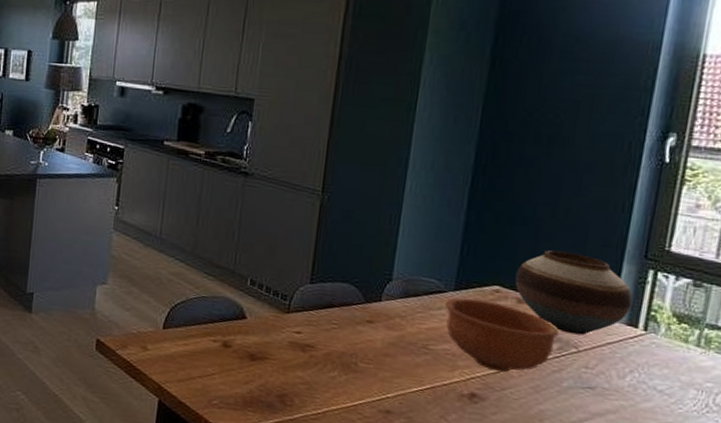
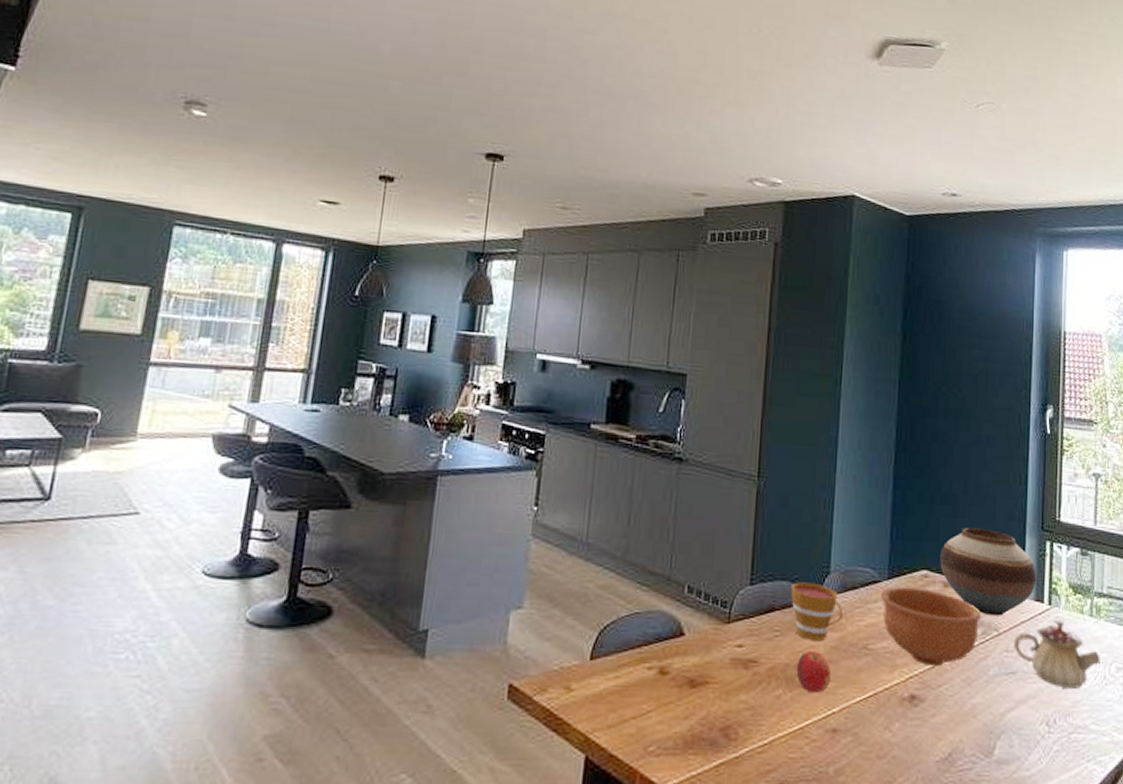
cup: none [350,285,403,337] -> present [791,582,843,640]
fruit: none [352,343,388,380] -> present [796,650,831,694]
teapot: none [594,344,704,412] -> present [1013,618,1100,689]

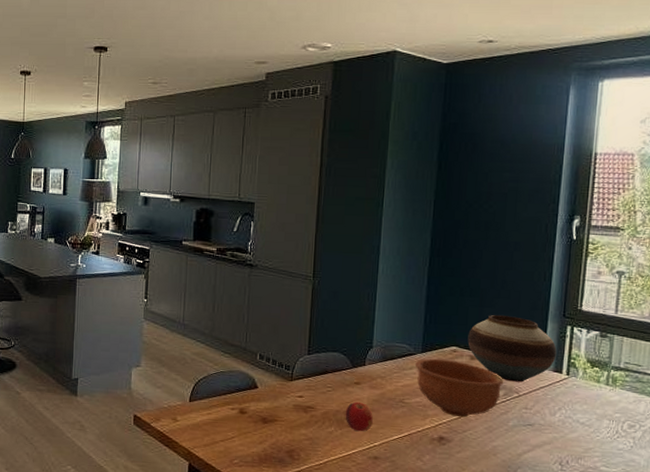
cup: present [791,582,843,640] -> none [341,353,383,395]
teapot: present [1013,618,1100,689] -> none [532,386,614,439]

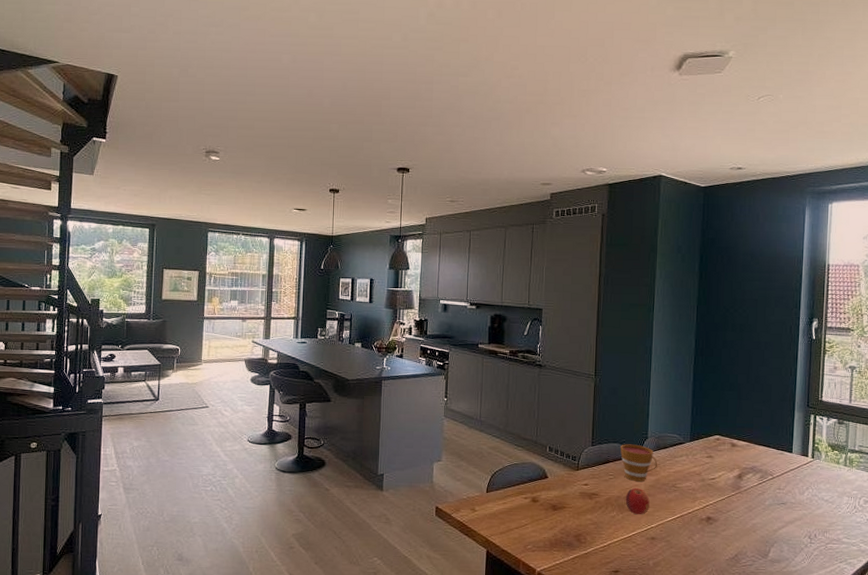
cup: none [341,353,383,395] -> present [620,444,657,481]
bowl: present [414,358,504,418] -> none [684,446,760,499]
vase: present [468,314,557,382] -> none [729,406,803,466]

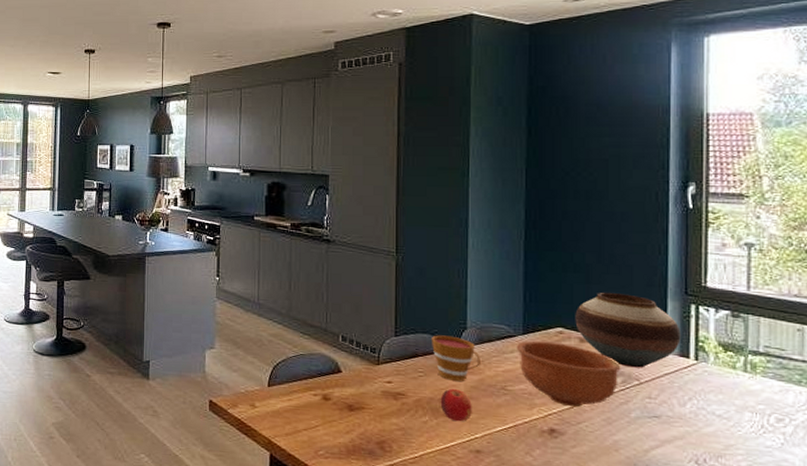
bowl: none [684,446,760,499] -> present [516,341,621,408]
vase: none [729,406,803,466] -> present [575,292,681,368]

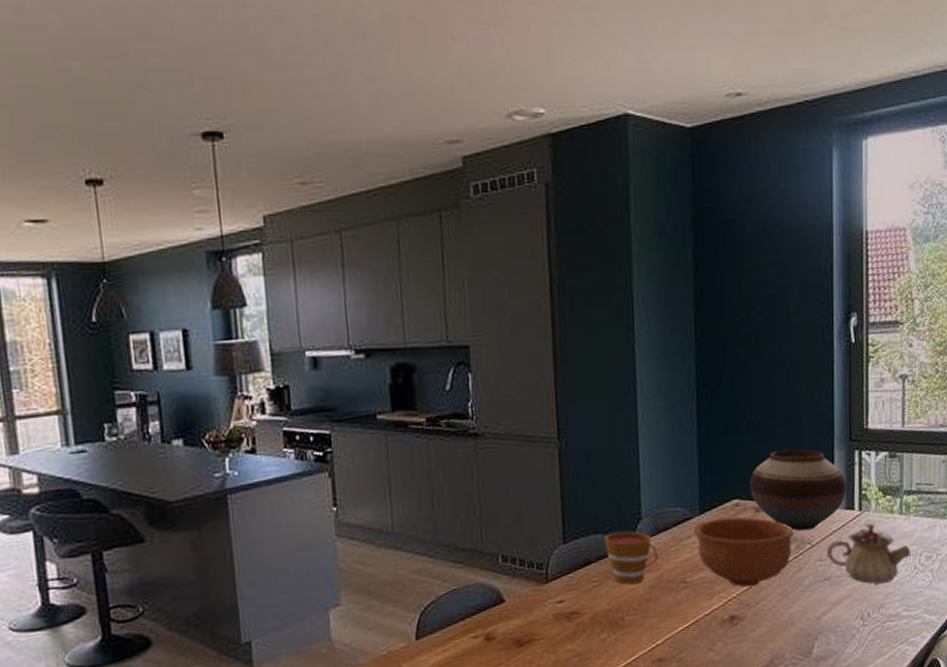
fruit: present [440,388,472,422] -> none [618,592,652,632]
teapot: none [656,372,757,434] -> present [826,521,911,584]

